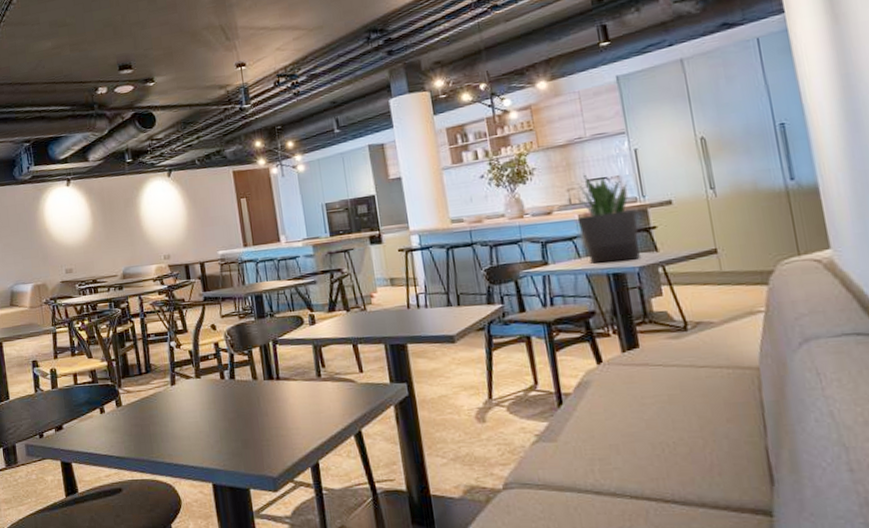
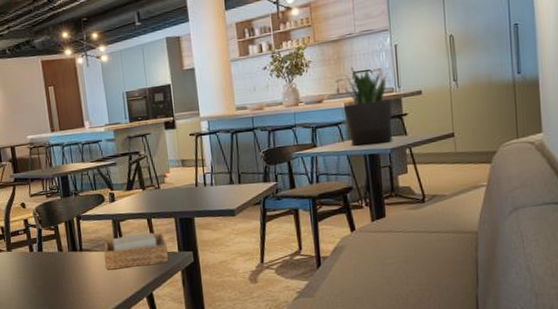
napkin holder: none [304,360,380,403] -> present [104,232,169,270]

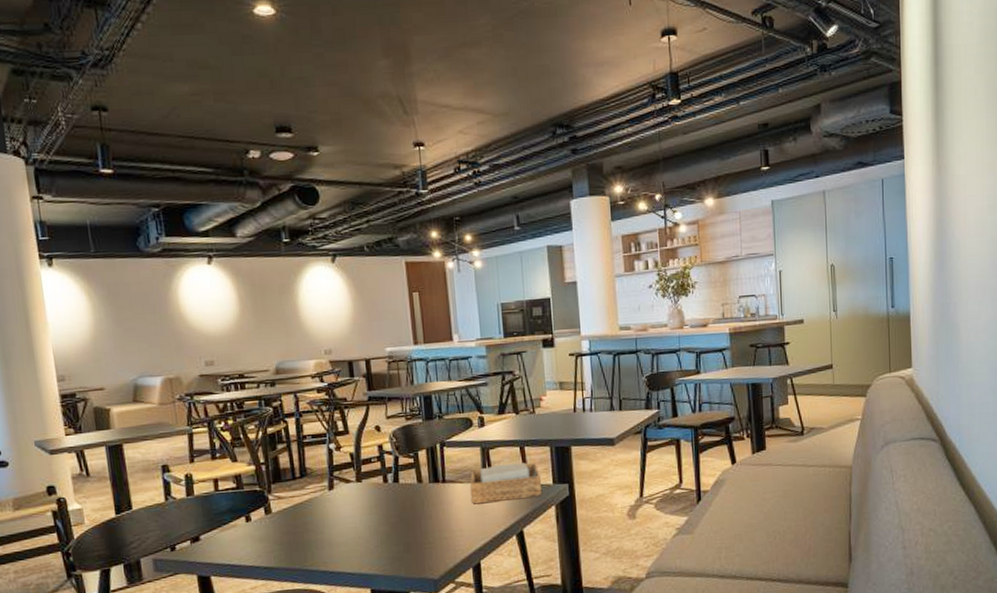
planter: present [343,65,393,146] -> none [728,289,776,374]

